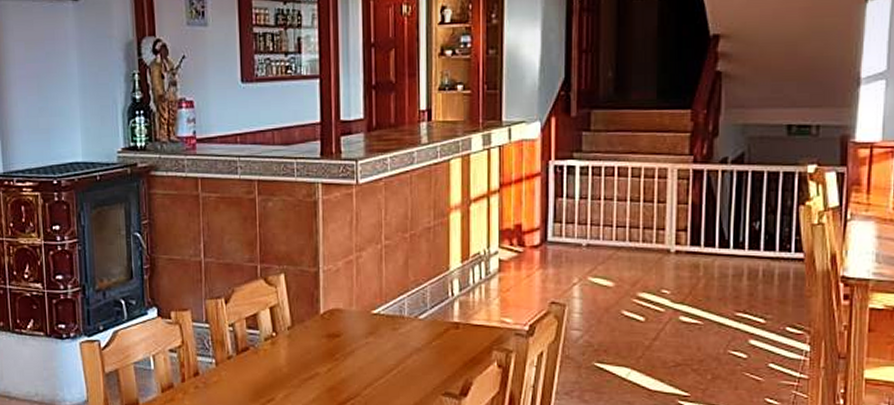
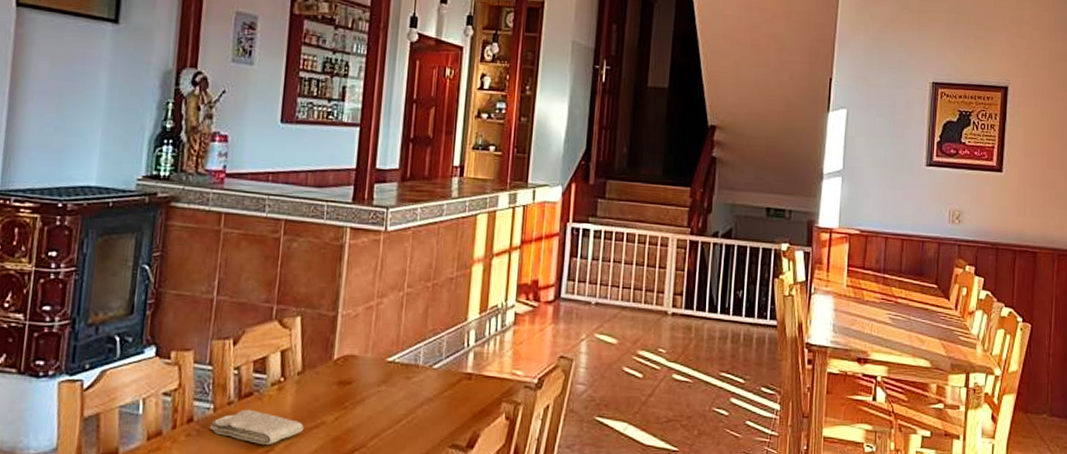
washcloth: none [214,362,300,396] -> present [209,409,304,446]

